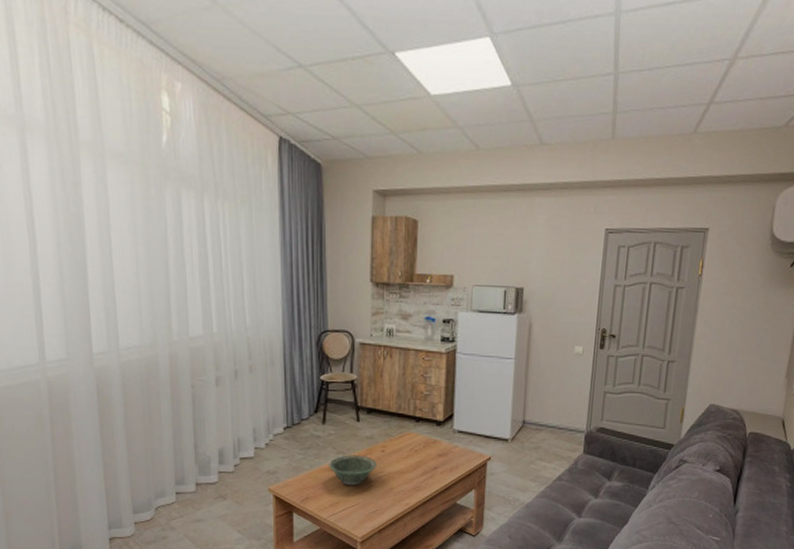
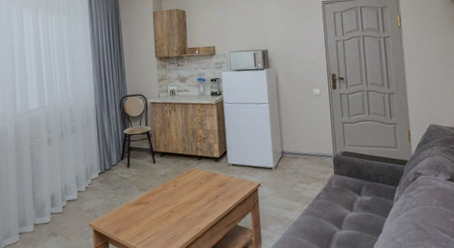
bowl: present [329,455,377,486] -> none [134,190,172,217]

